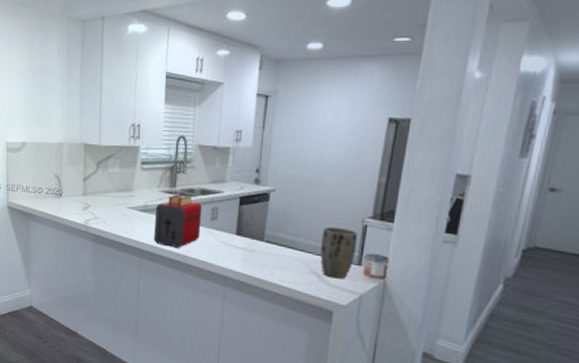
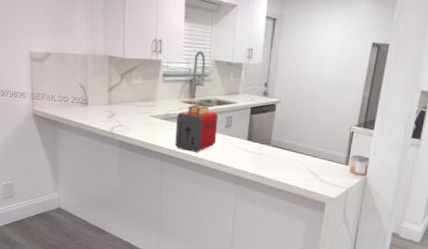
plant pot: present [320,226,358,279] -> none [316,133,347,177]

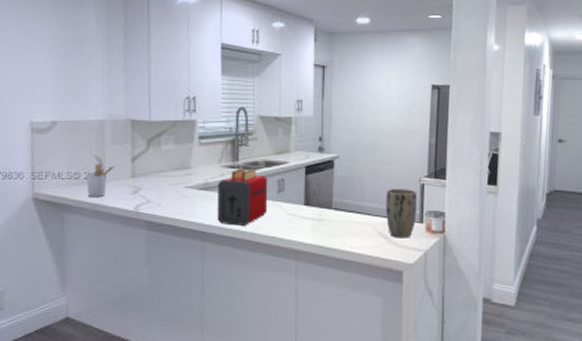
utensil holder: none [73,91,96,119] -> present [86,164,115,198]
plant pot: none [316,133,347,177] -> present [386,188,418,238]

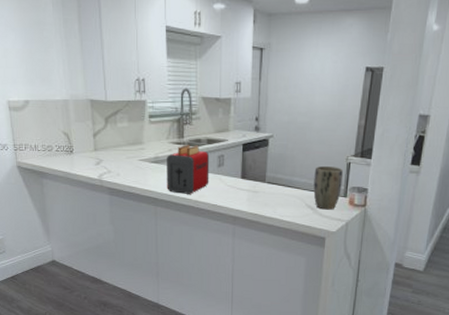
utensil holder: present [86,164,115,198] -> none [57,138,80,167]

